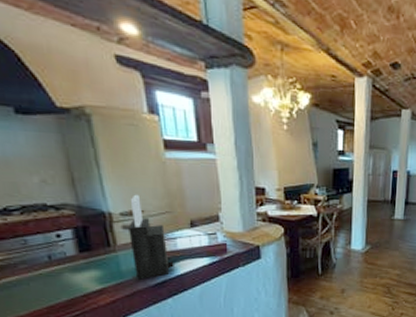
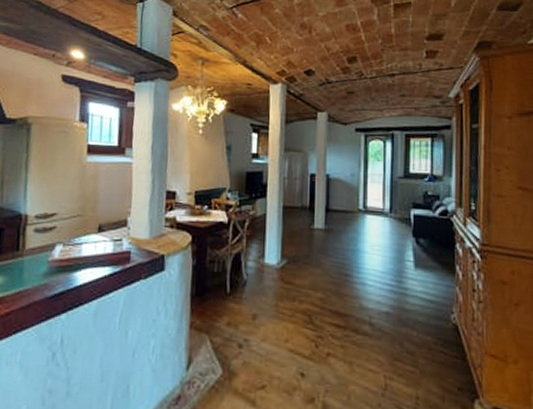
knife block: present [128,194,174,280] -> none [35,197,76,289]

